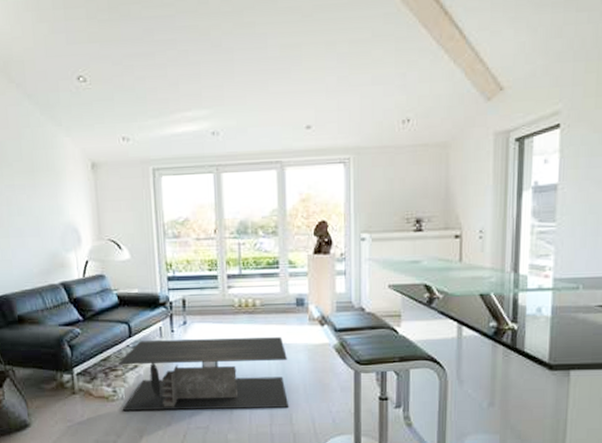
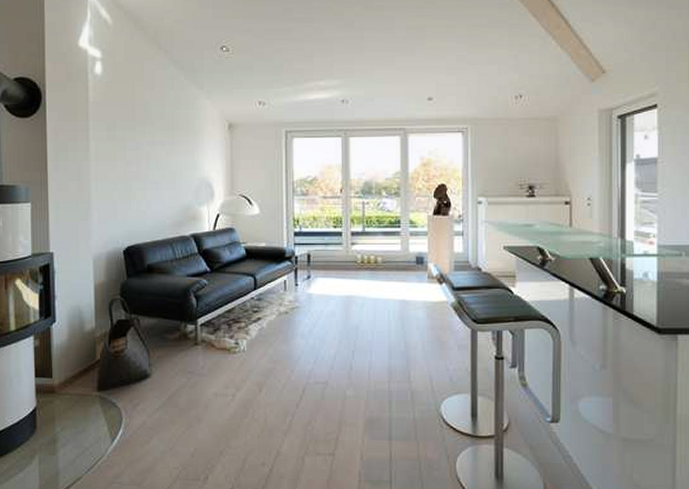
coffee table: present [118,337,289,411] -> none [242,294,408,364]

